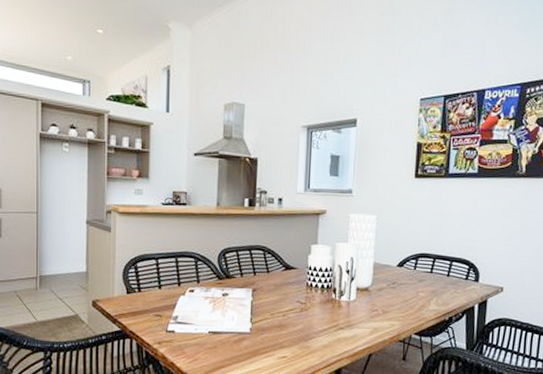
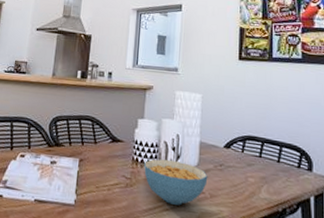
cereal bowl: none [319,282,381,323] -> present [144,159,208,206]

